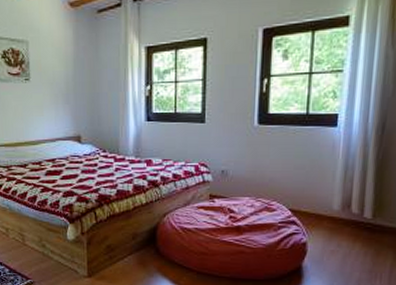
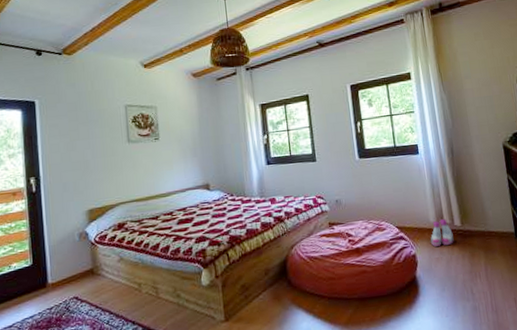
boots: none [327,208,359,238] -> present [430,219,454,247]

